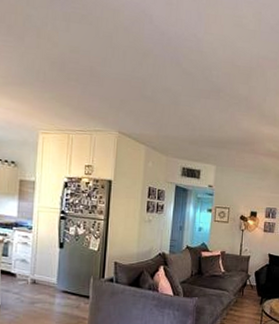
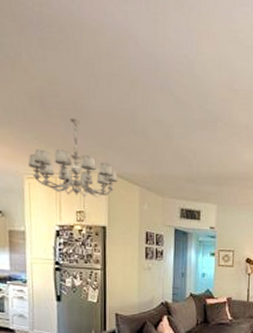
chandelier: none [43,82,126,154] -> present [27,118,118,198]

